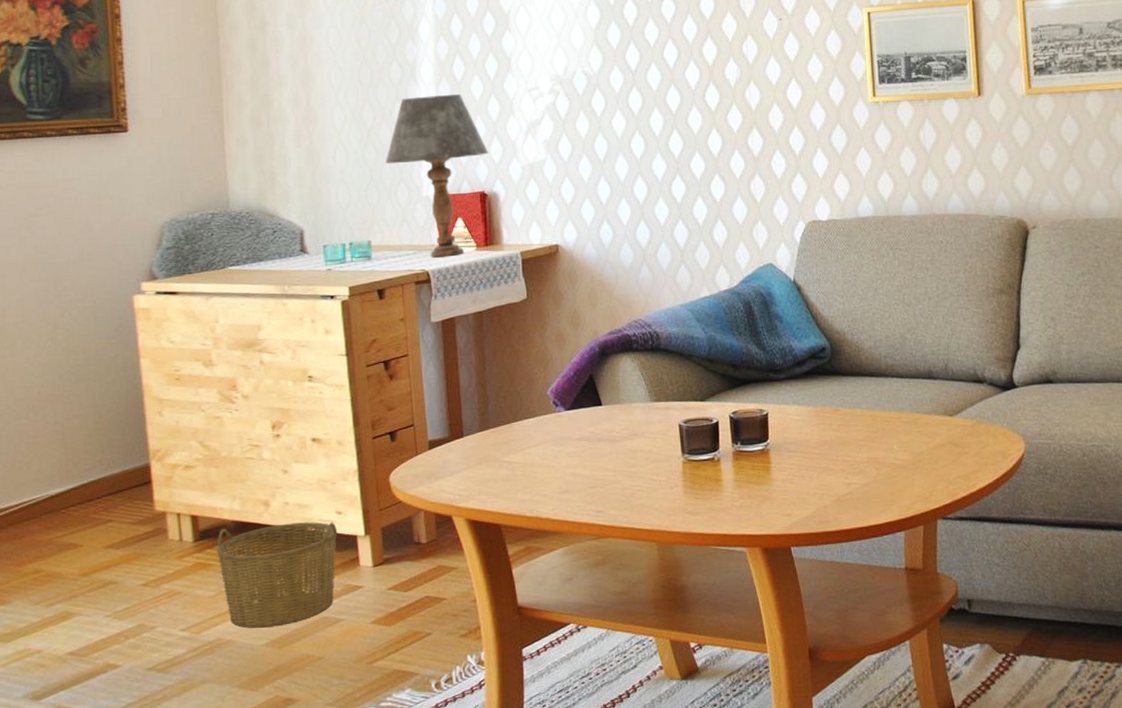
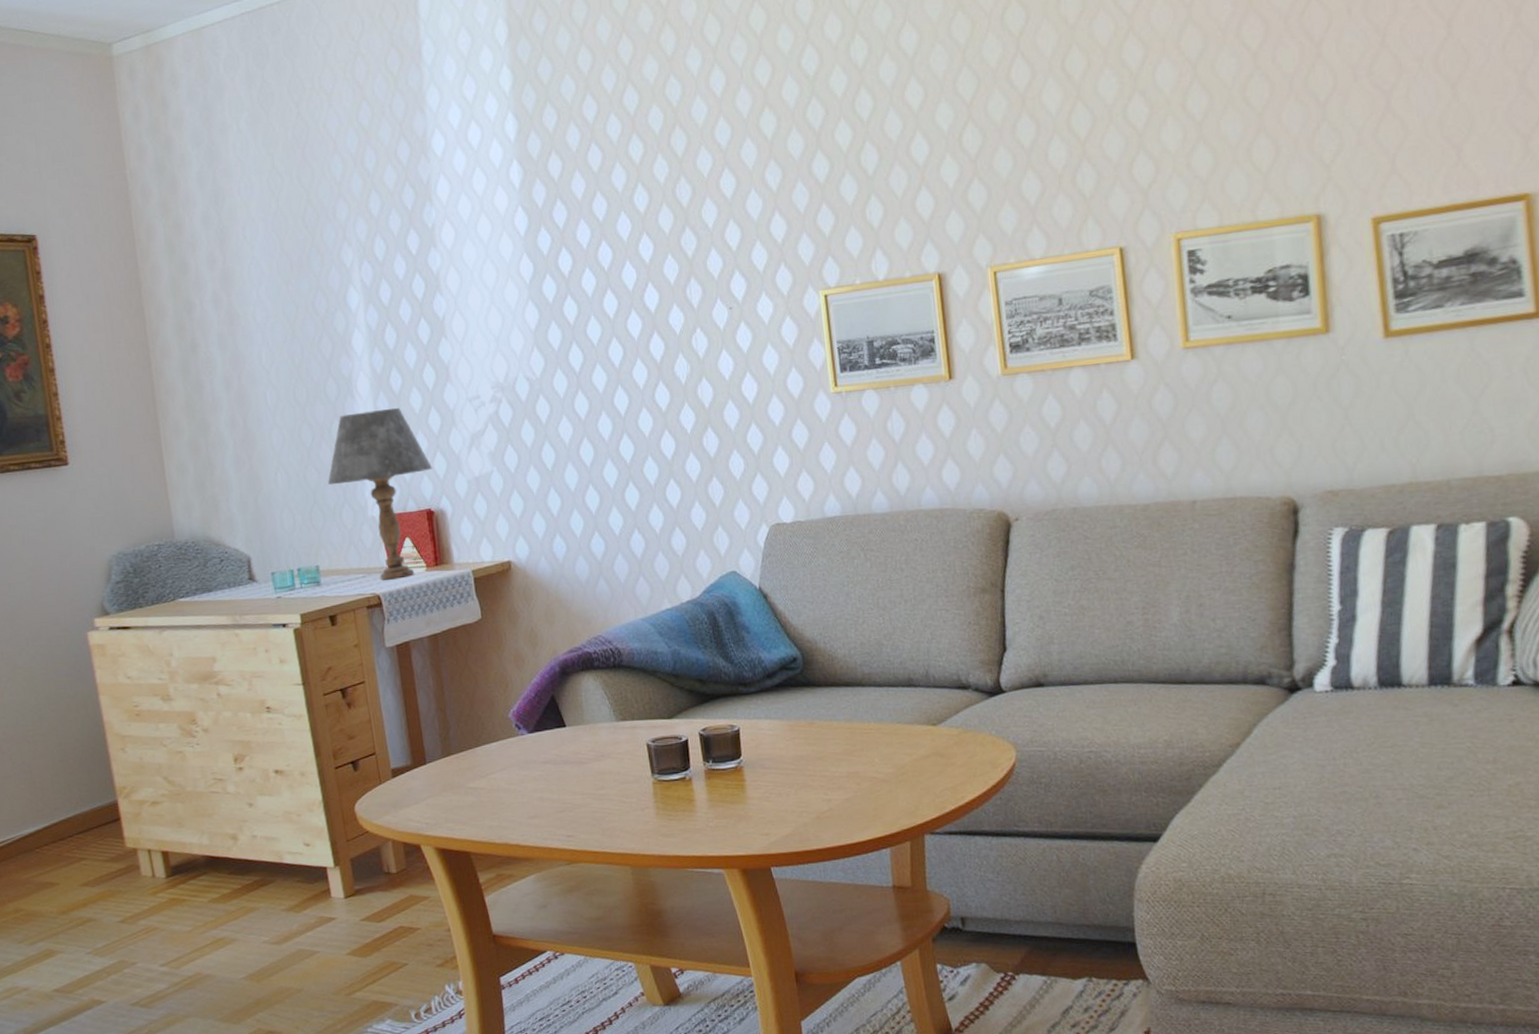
basket: present [217,522,338,628] -> none [189,854,308,962]

